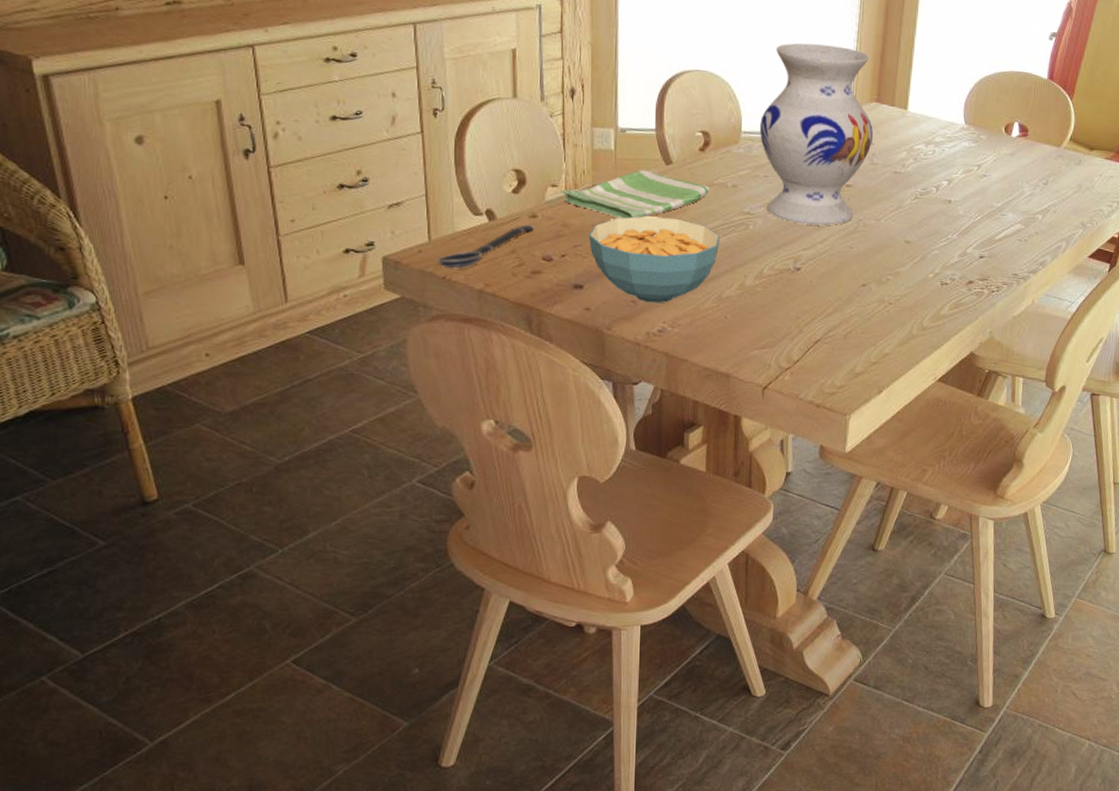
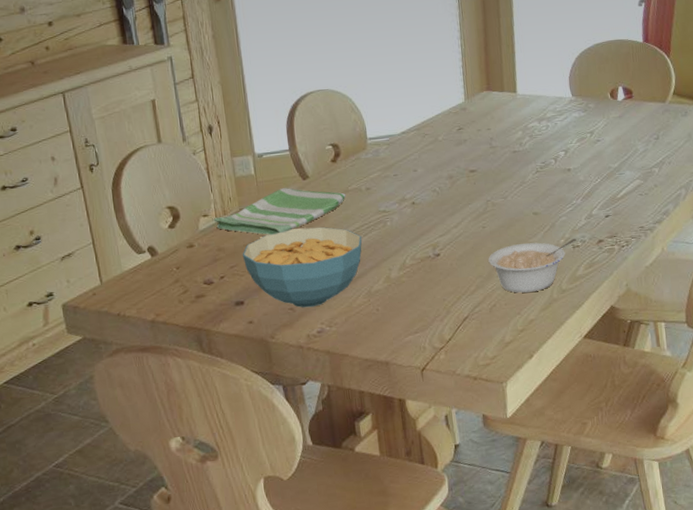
spoon: present [436,224,535,269] -> none [110,254,194,306]
vase: present [760,43,873,226] -> none [383,46,489,214]
legume: none [851,271,947,324] -> present [488,239,577,293]

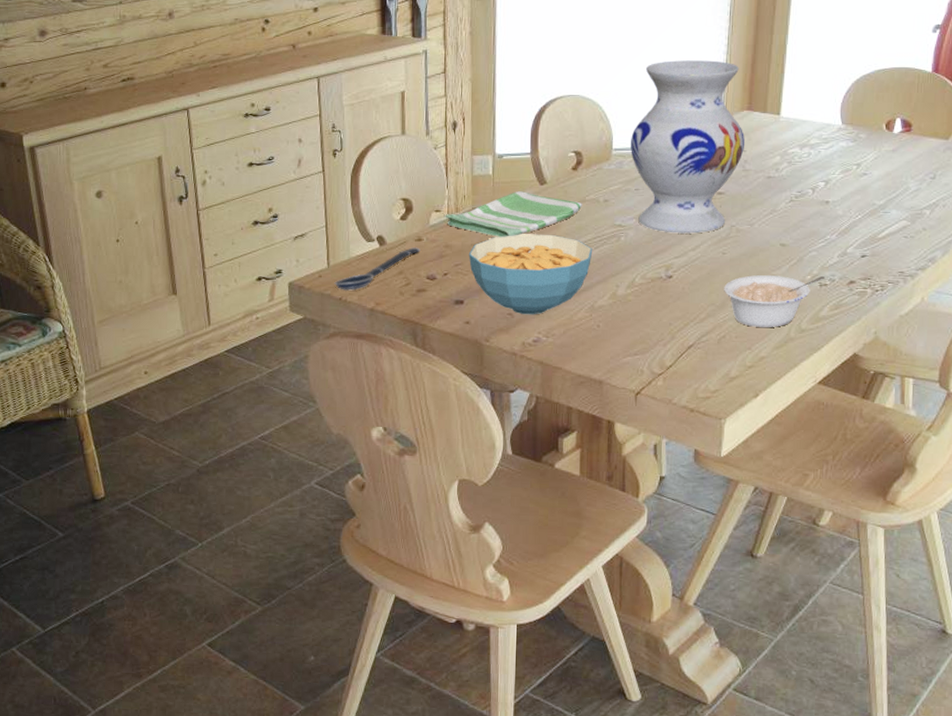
spoon: none [110,254,194,306] -> present [334,247,420,291]
vase: none [383,46,489,214] -> present [631,60,745,234]

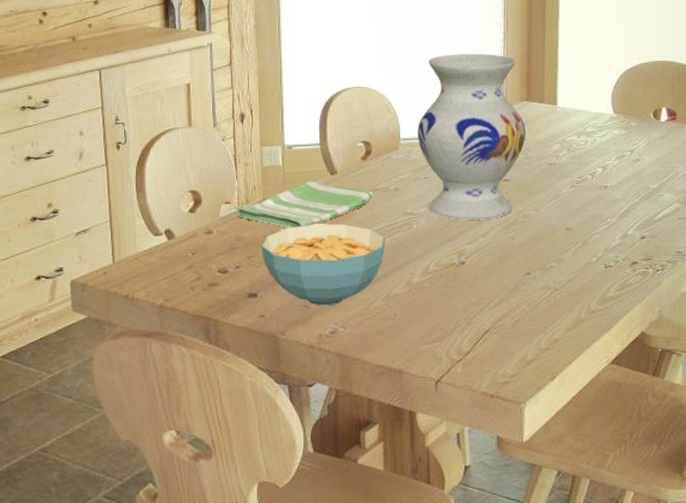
spoon: present [334,247,420,291] -> none [120,240,211,287]
legume: present [724,275,826,327] -> none [515,258,610,310]

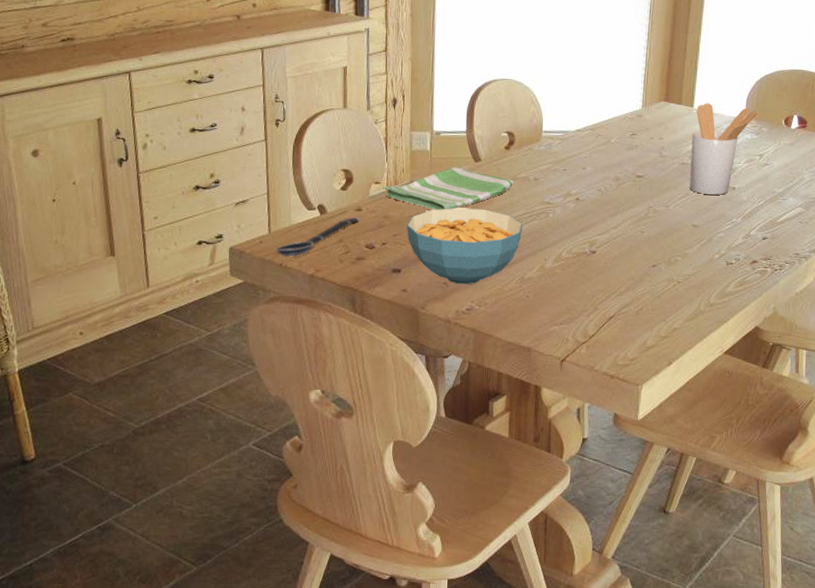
spoon: none [120,240,211,287] -> present [275,217,360,257]
vase: present [418,54,526,220] -> none [559,52,662,213]
utensil holder: none [557,100,626,195] -> present [690,103,759,195]

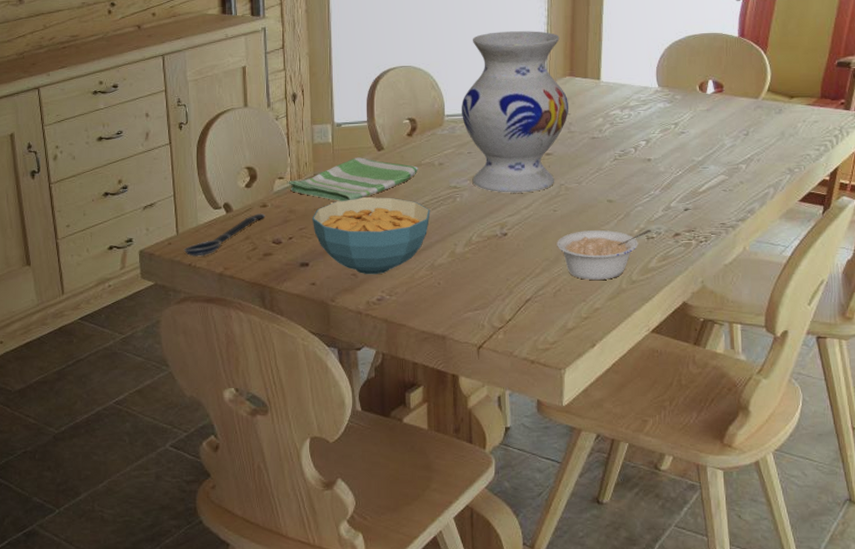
vase: none [559,52,662,213] -> present [462,31,568,193]
legume: none [642,253,732,301] -> present [557,230,652,280]
utensil holder: present [690,103,759,195] -> none [601,74,671,168]

